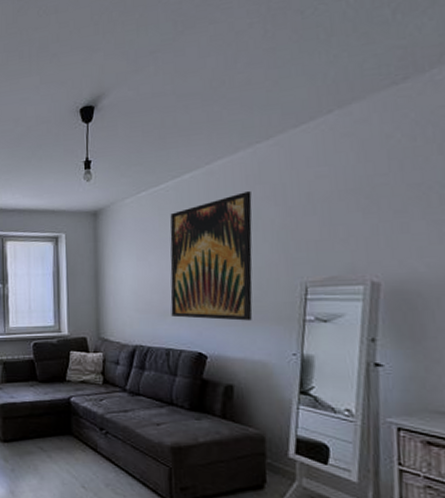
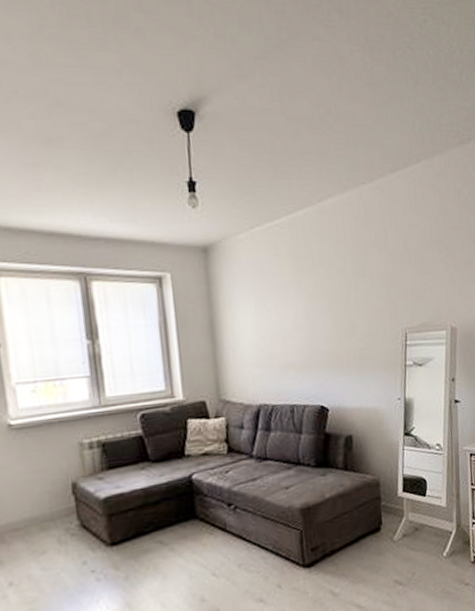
wall art: present [170,191,253,321] -> none [286,235,365,371]

